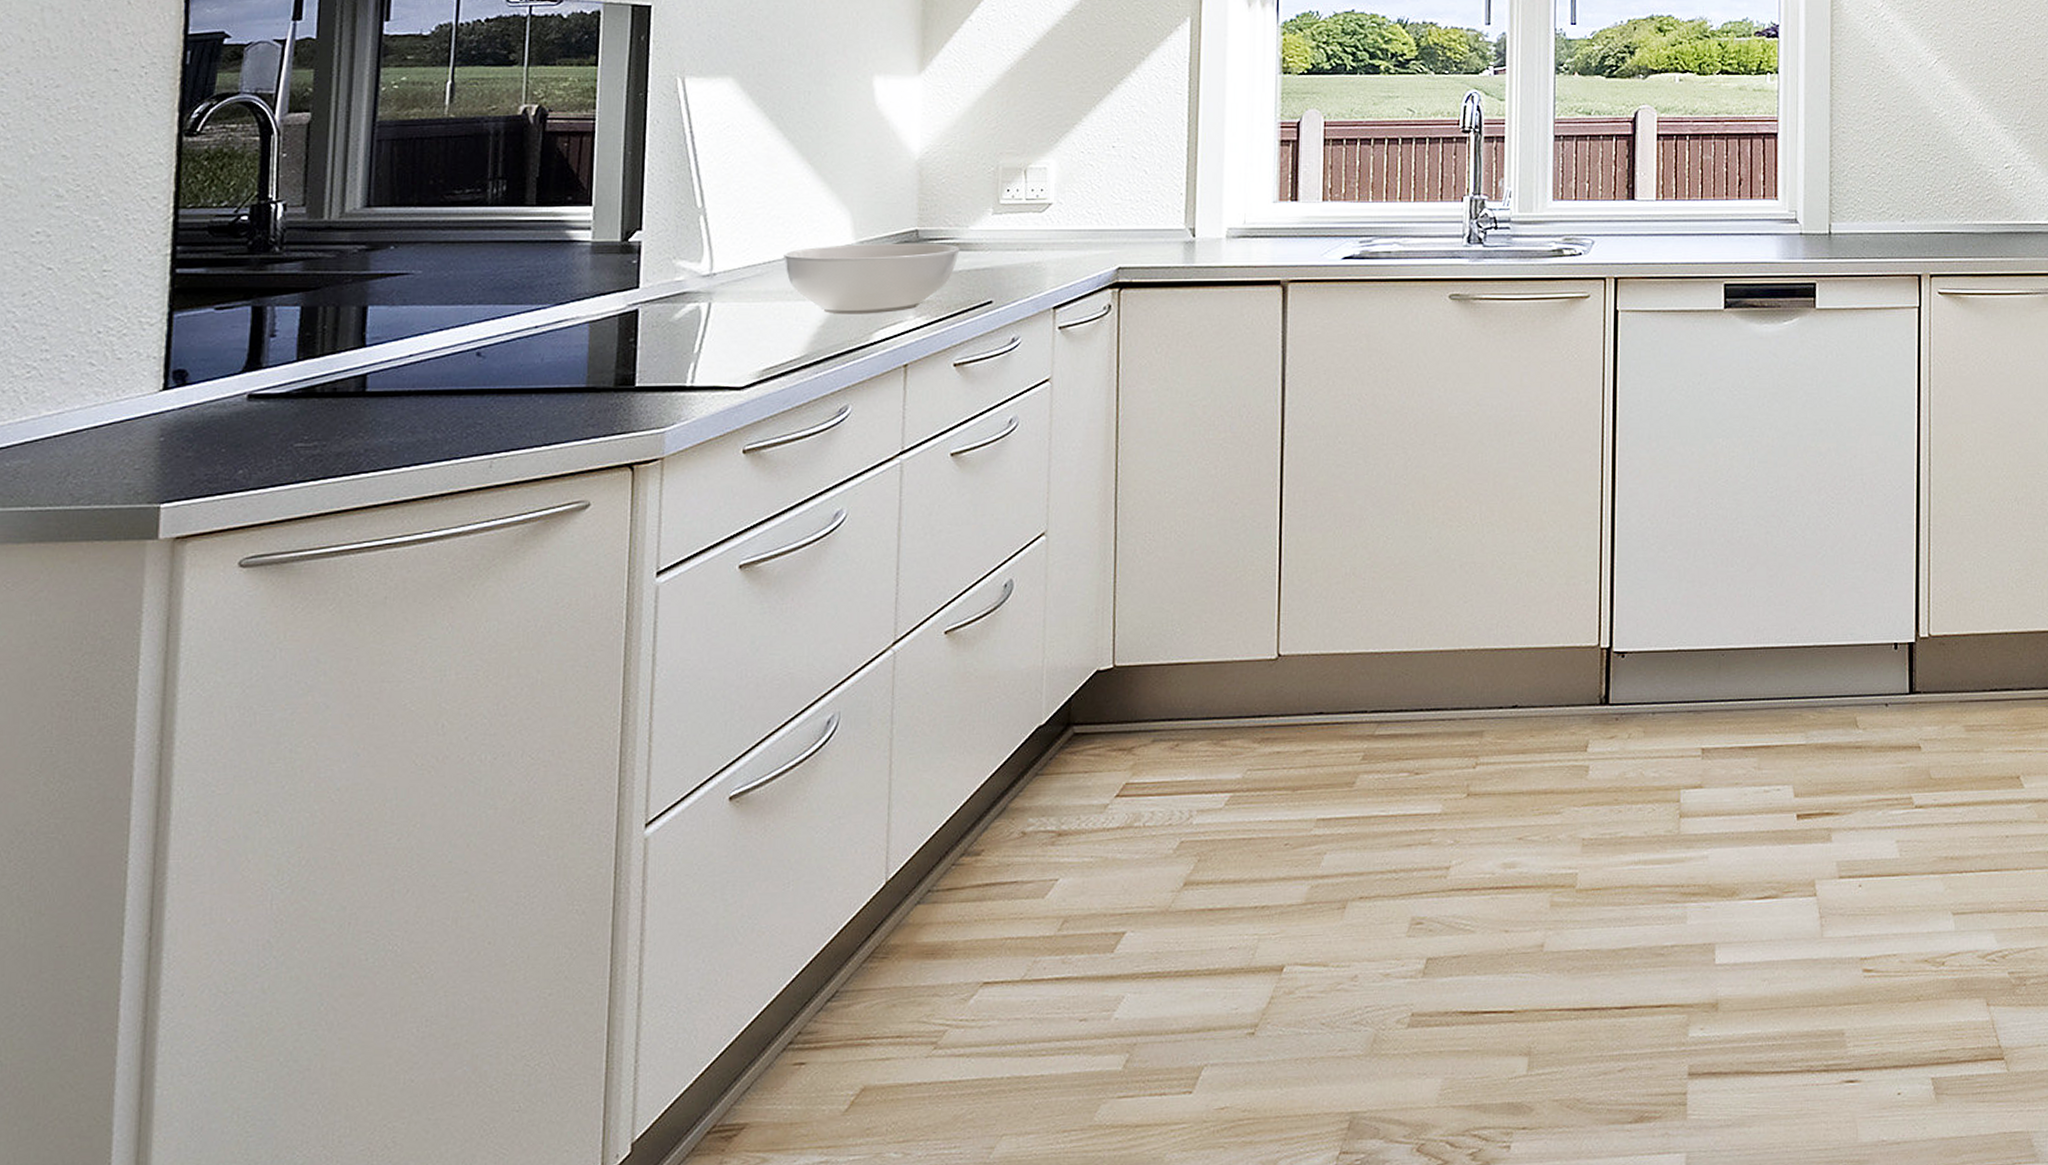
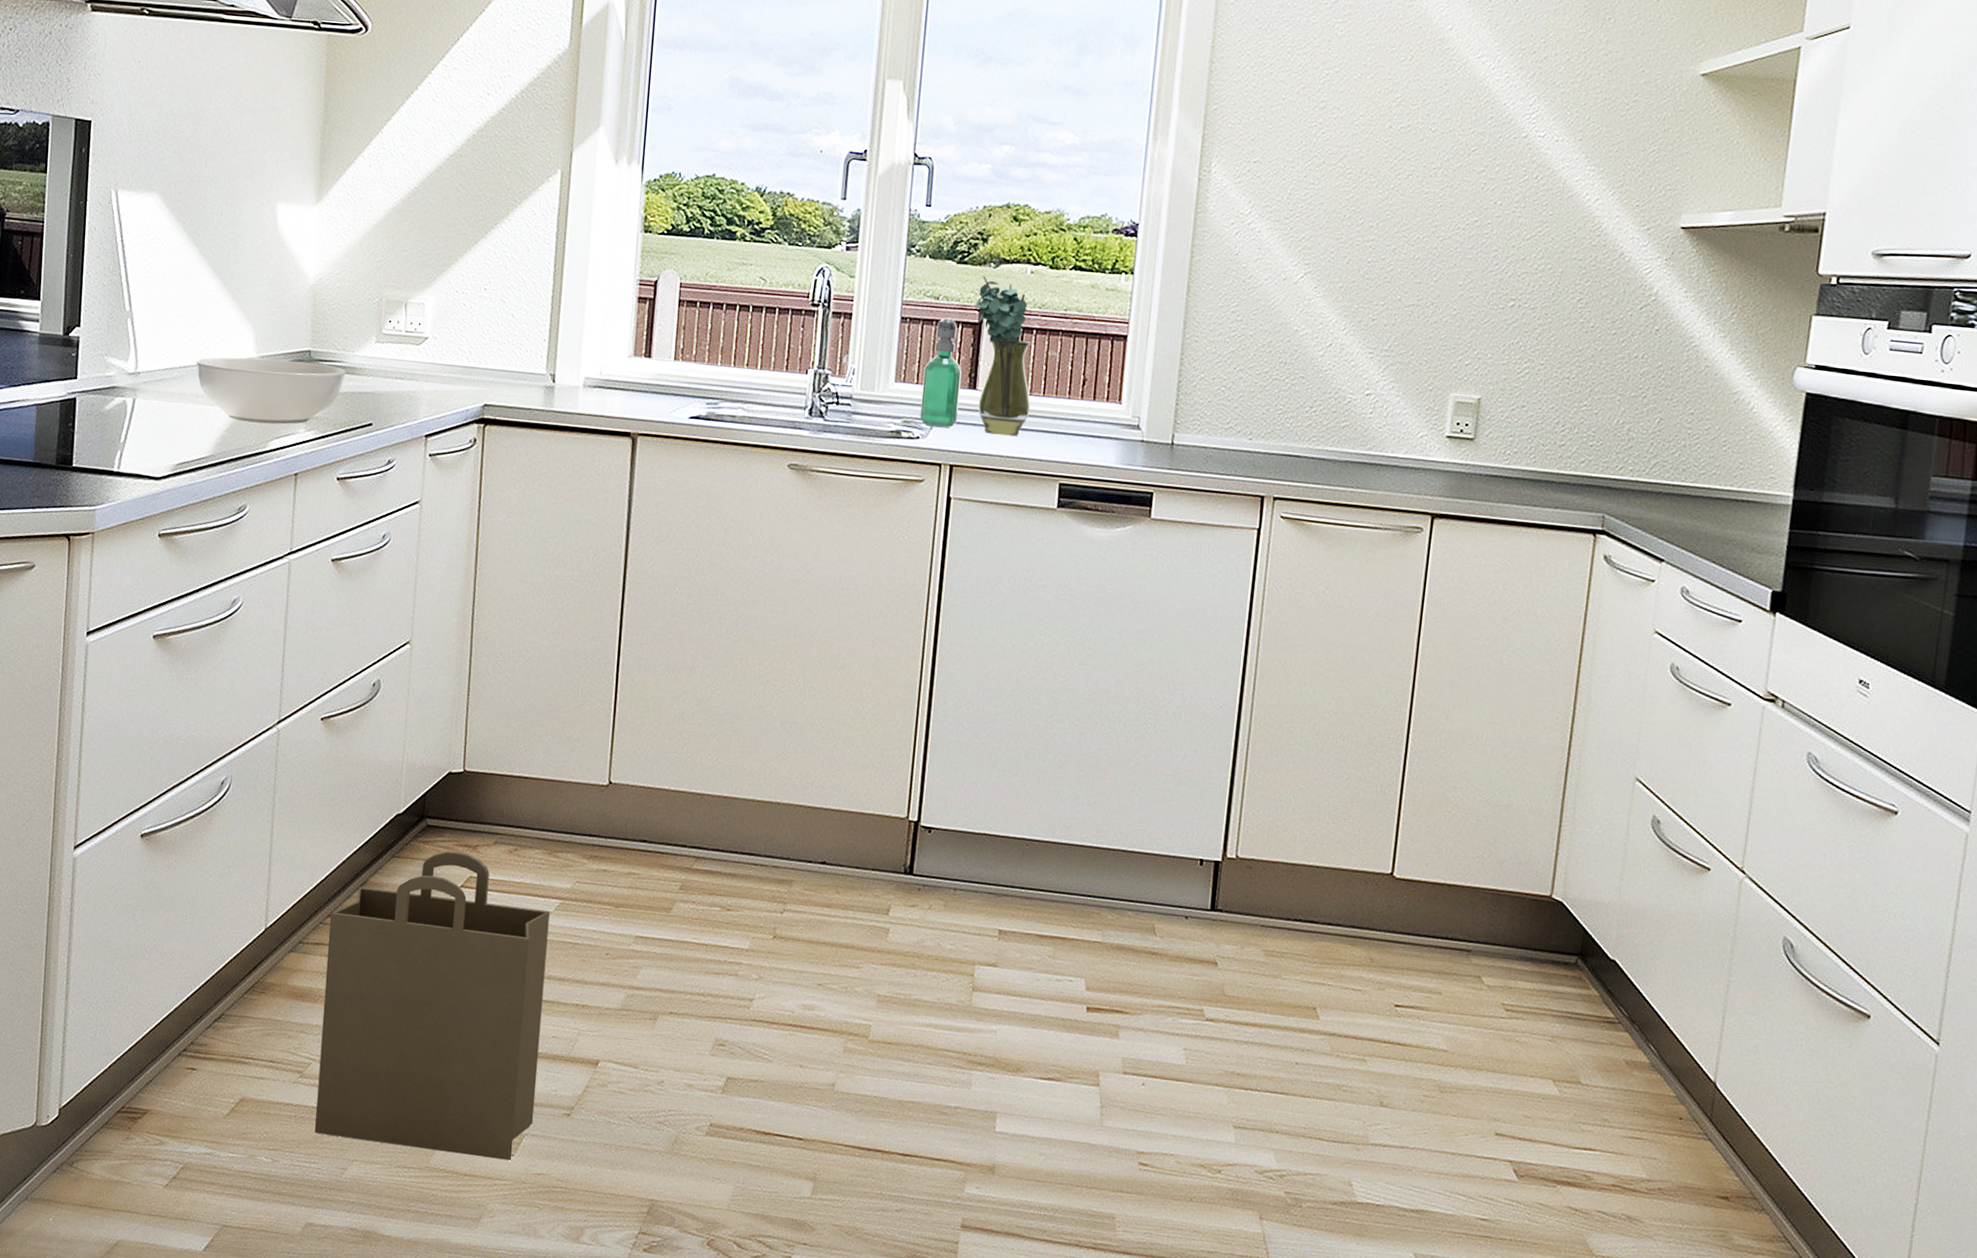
shopping bag: none [955,757,1219,1112] -> present [315,851,550,1161]
soap dispenser: none [1580,132,1620,242] -> present [920,317,963,428]
vase: none [1627,88,1690,243] -> present [975,276,1031,436]

